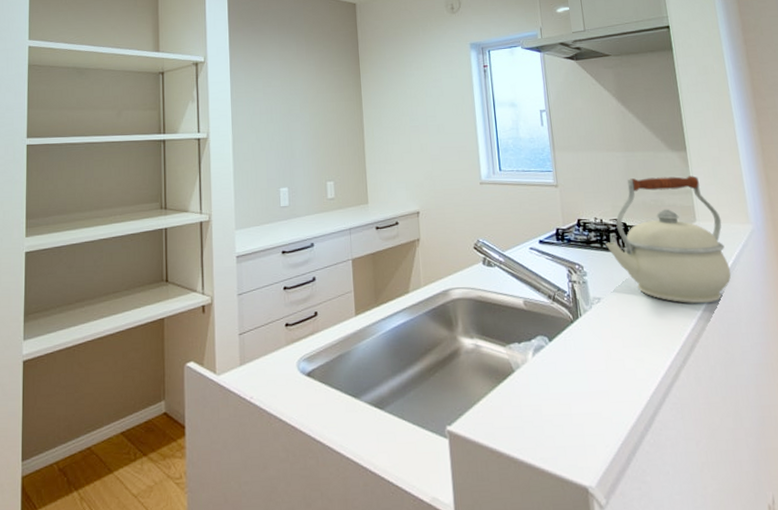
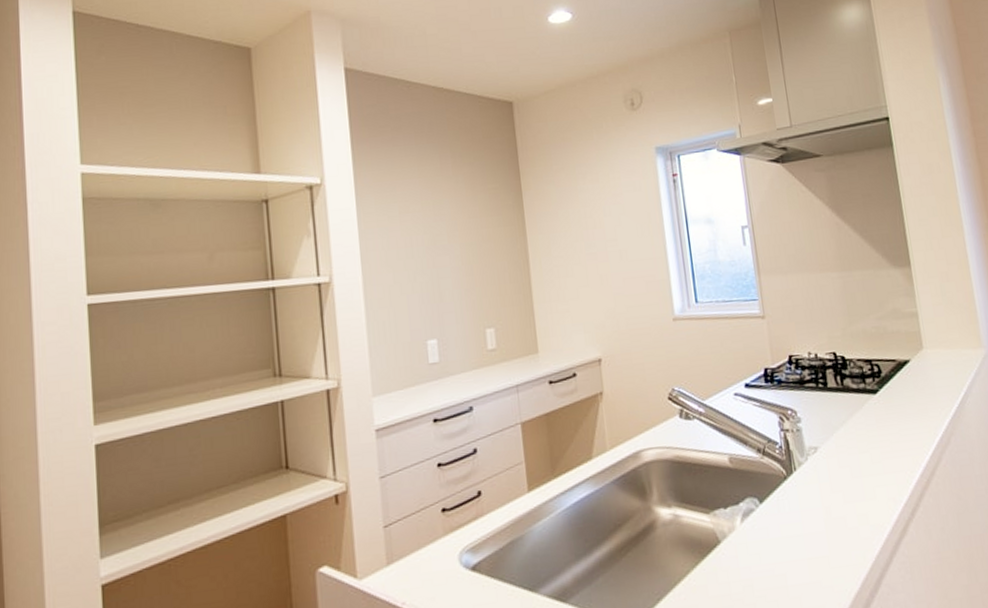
kettle: present [605,175,732,304] -> none [821,295,963,446]

